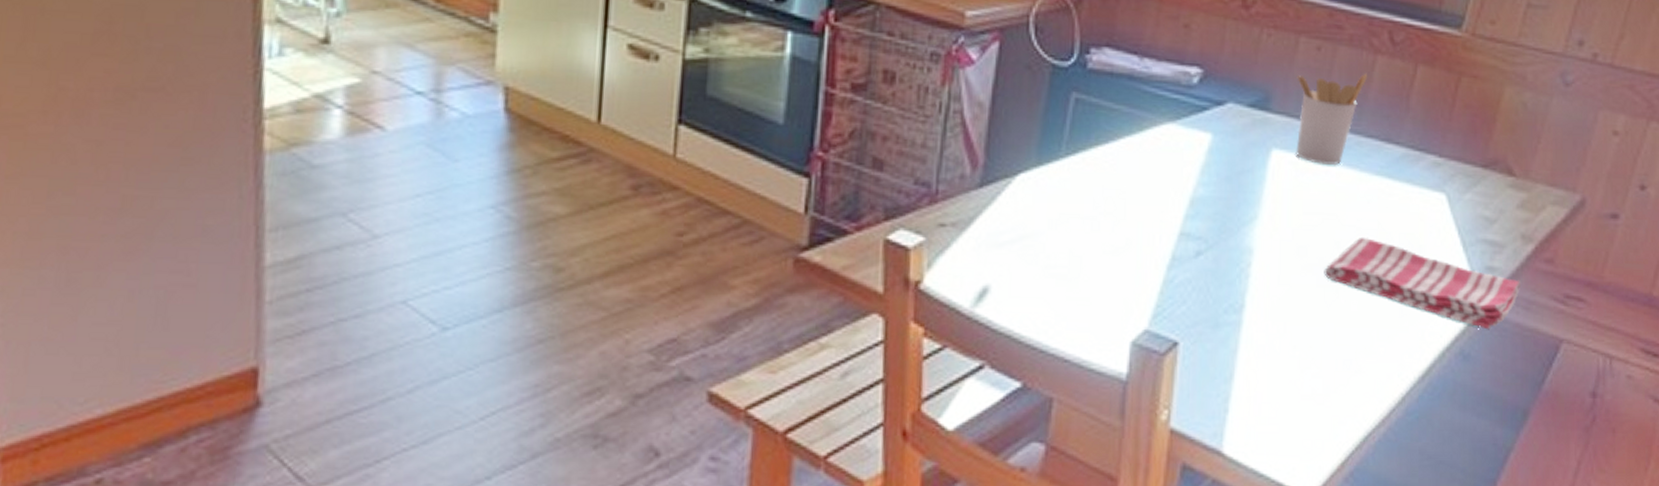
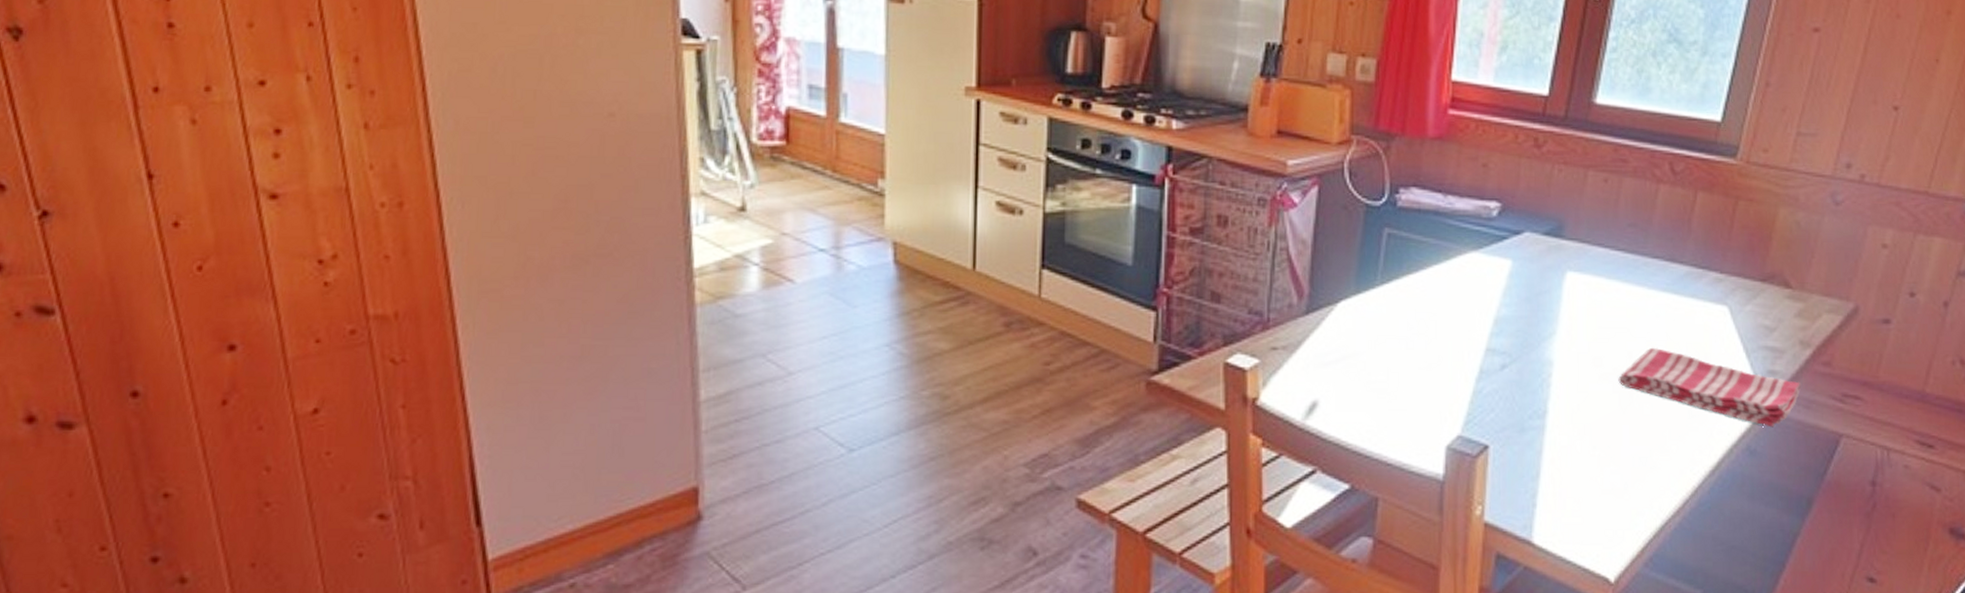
utensil holder: present [1296,74,1368,166] -> none [1587,202,1652,285]

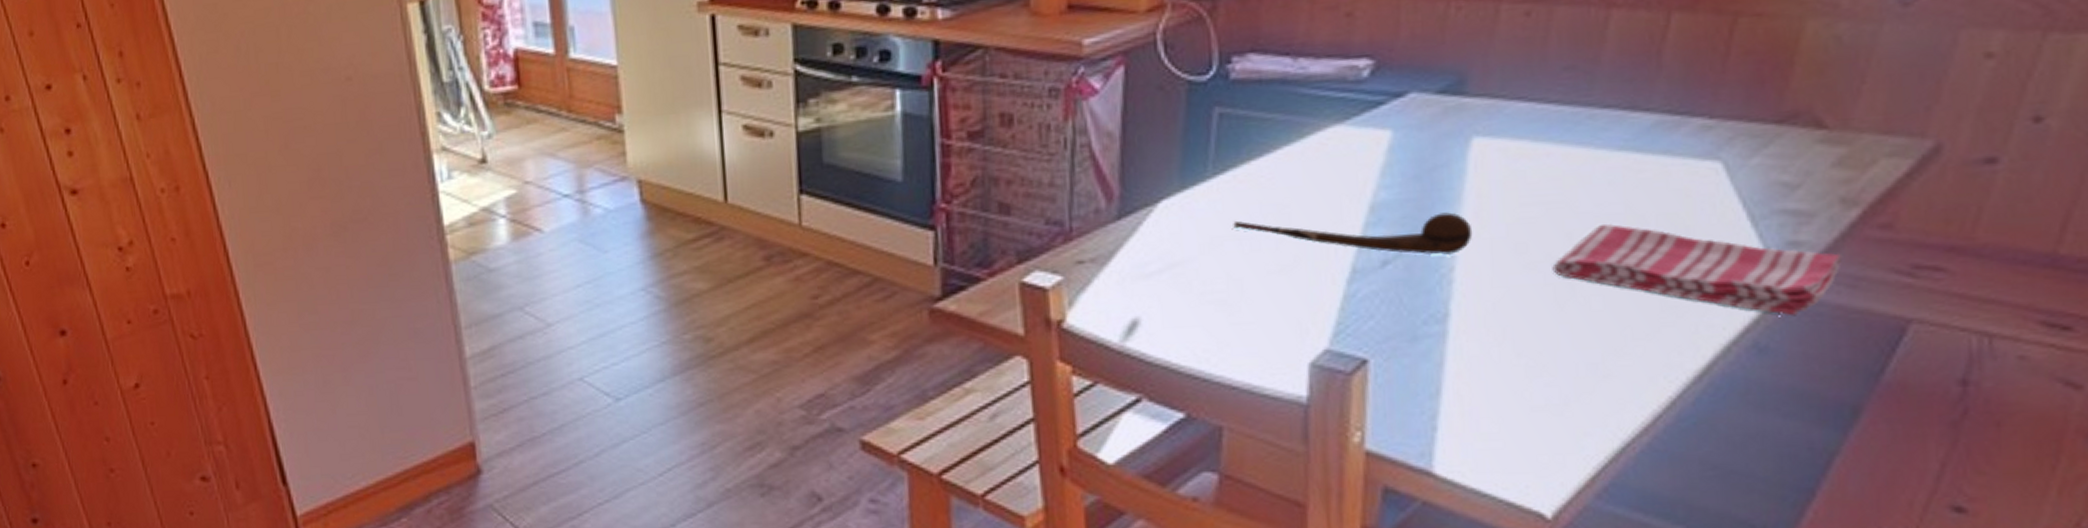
spoon: none [1394,323,1565,363] -> present [1233,212,1473,255]

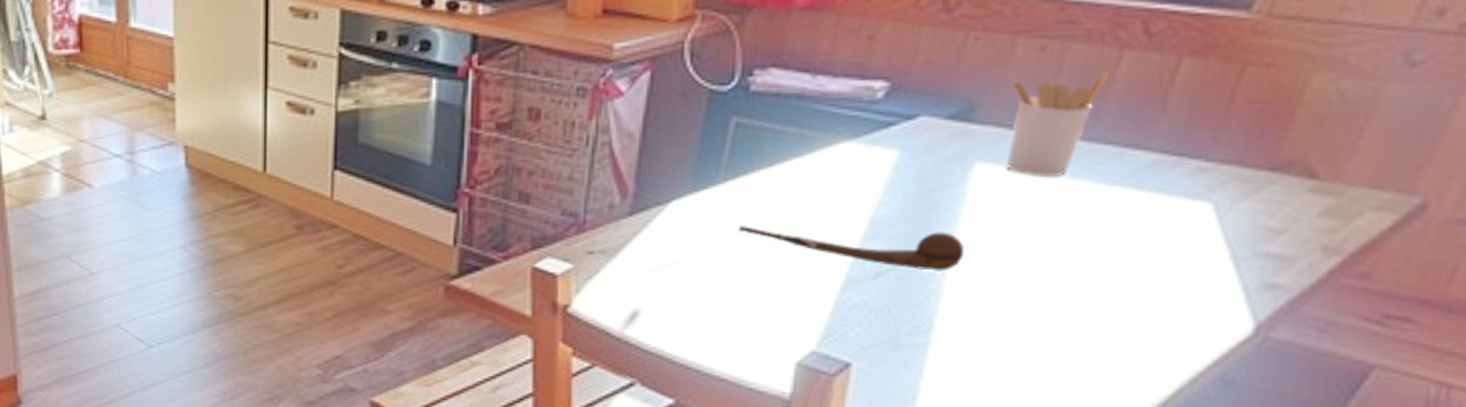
utensil holder: none [1499,34,1600,147] -> present [1006,73,1110,178]
dish towel: present [1552,223,1843,317] -> none [1036,253,1317,354]

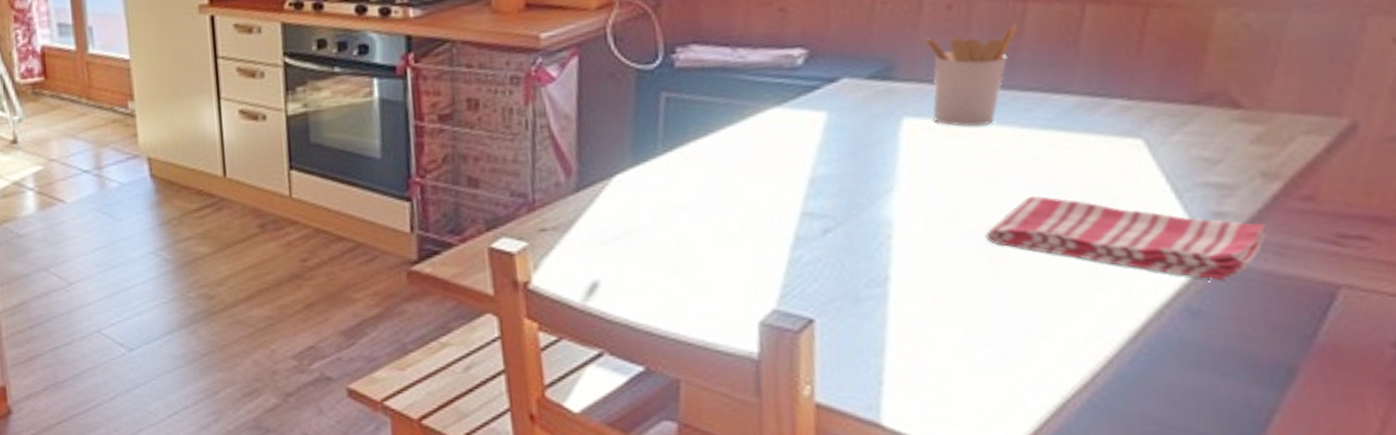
spoon: present [738,224,965,271] -> none [682,185,908,224]
dish towel: none [1036,253,1317,354] -> present [985,195,1268,282]

